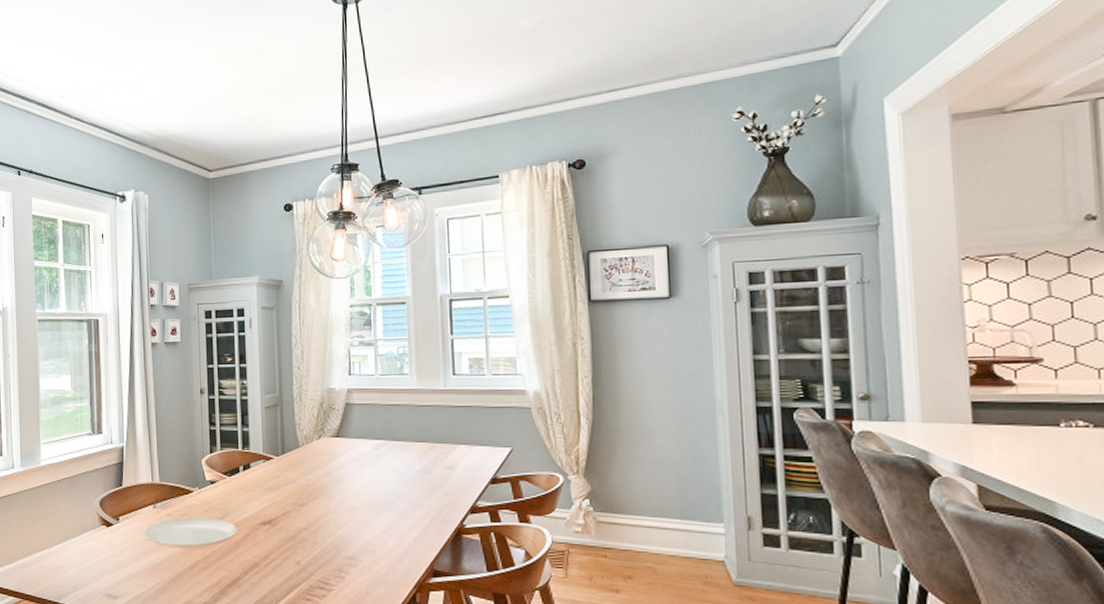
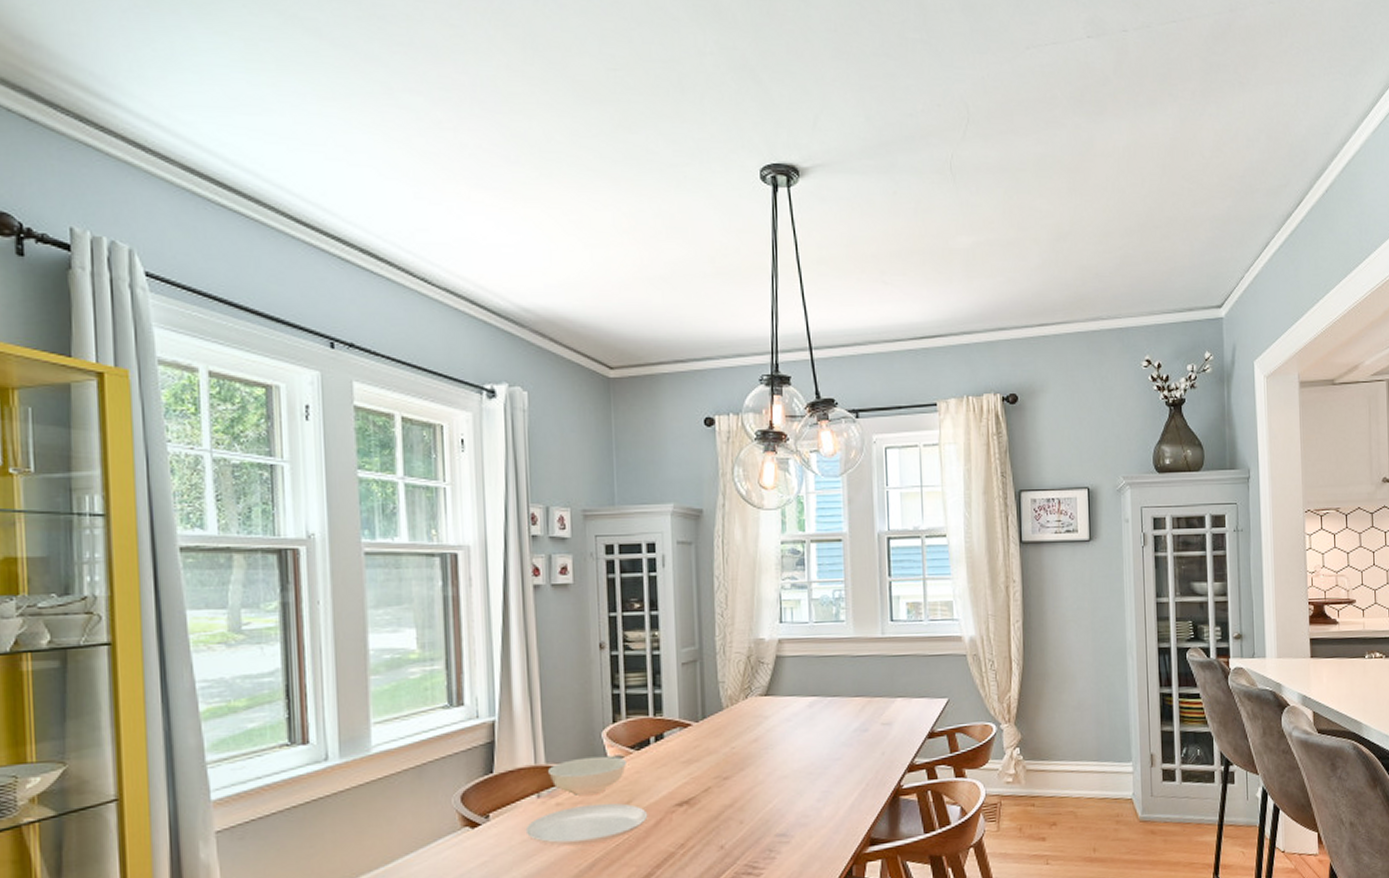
bowl: none [162,479,222,510] -> present [548,756,628,797]

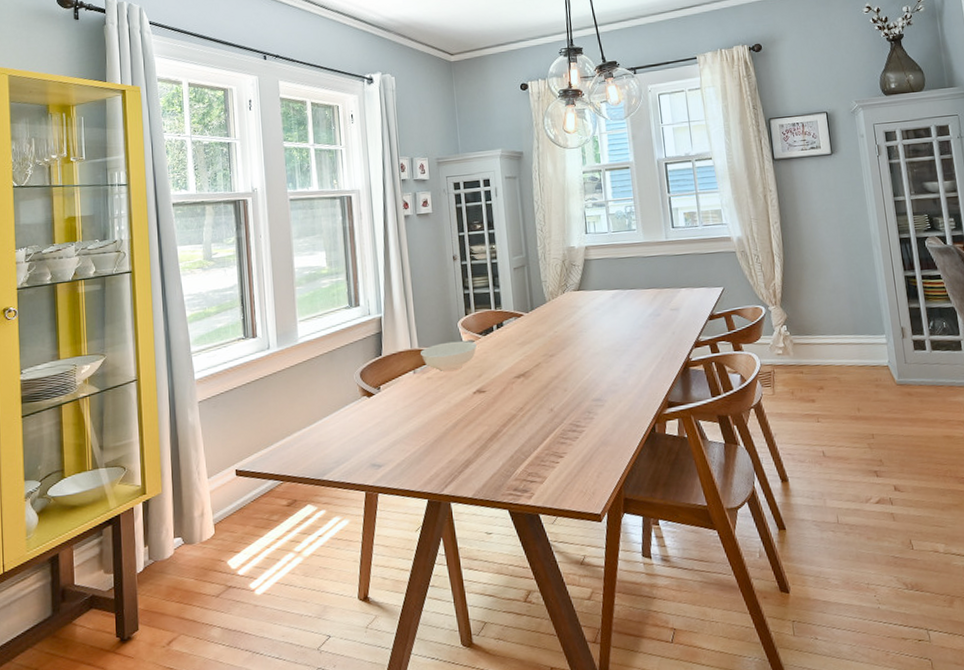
plate: present [525,803,648,847] -> none [406,376,495,411]

